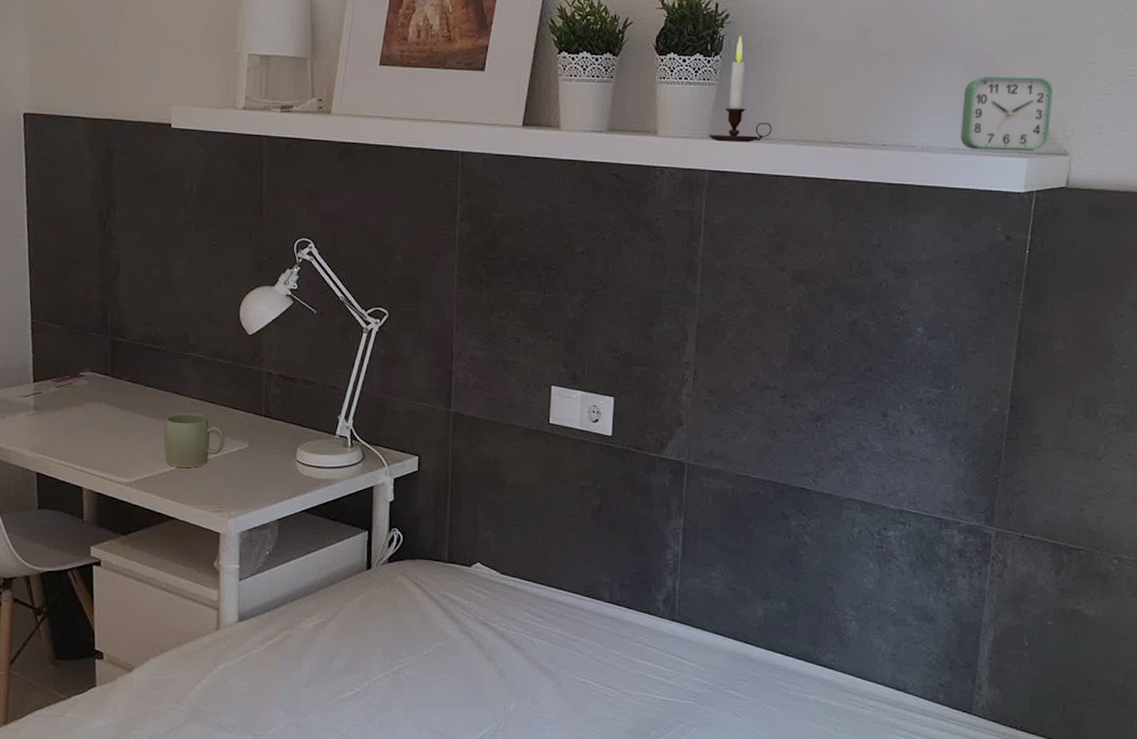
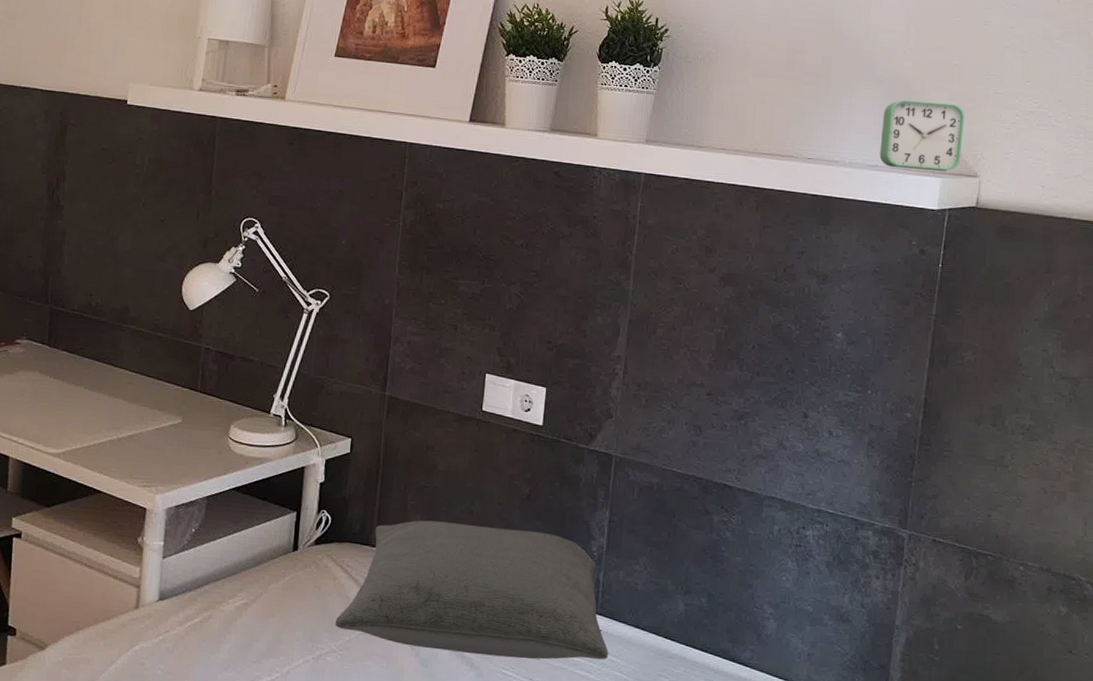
mug: present [163,413,225,468] -> none [95,385,159,441]
pillow: none [412,534,687,667] -> present [335,520,608,660]
candle: present [709,35,772,143] -> none [646,49,705,149]

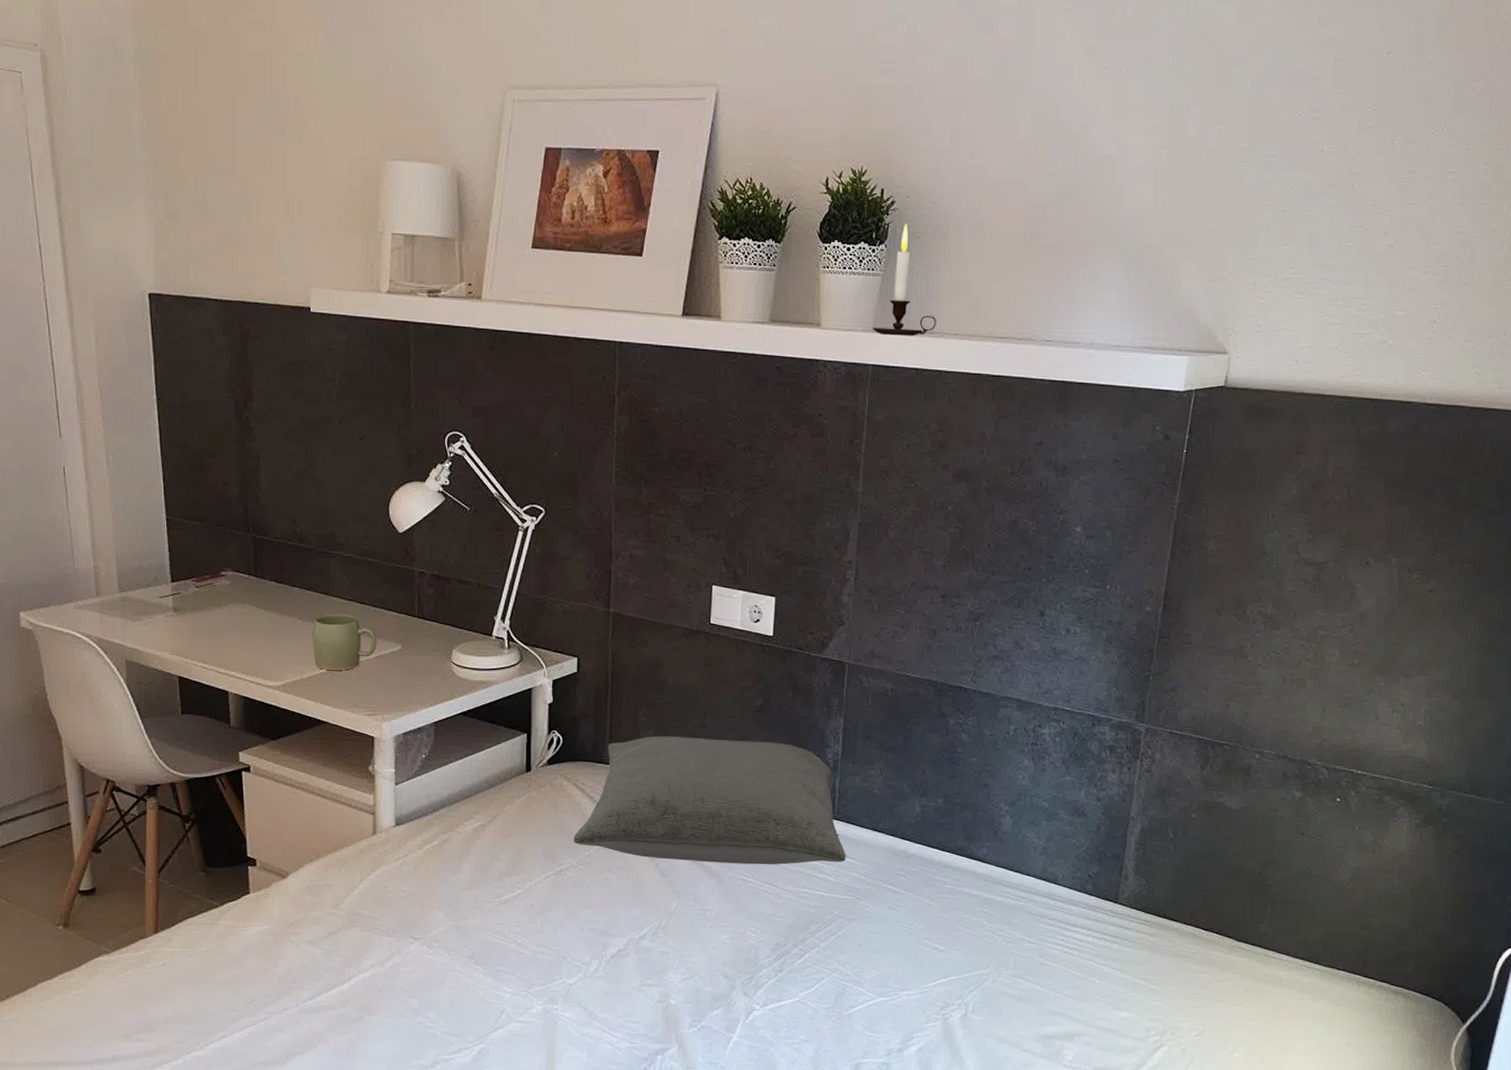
mug: none [95,385,159,441] -> present [312,614,377,671]
candle: none [646,49,705,149] -> present [873,223,936,336]
alarm clock: present [879,99,965,172] -> none [1123,270,1216,350]

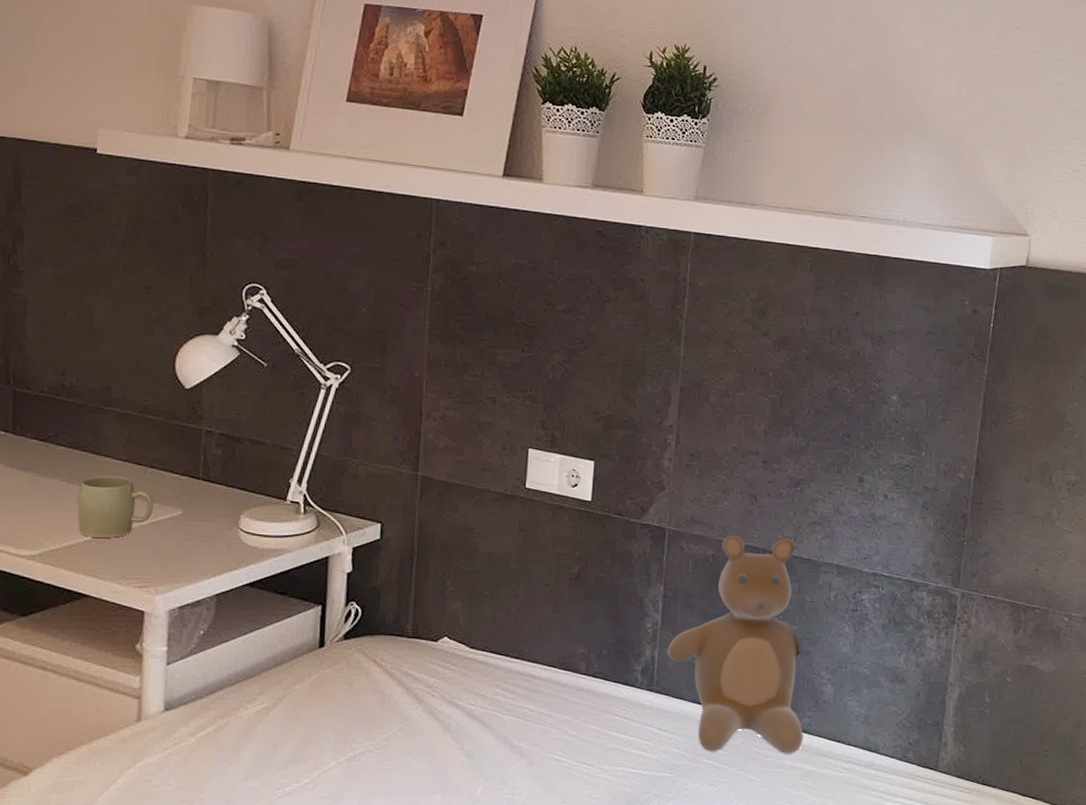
pillow: present [573,736,846,865] -> none [370,606,665,743]
teddy bear: none [847,669,982,882] -> present [667,535,804,754]
candle: present [873,223,936,336] -> none [695,100,757,207]

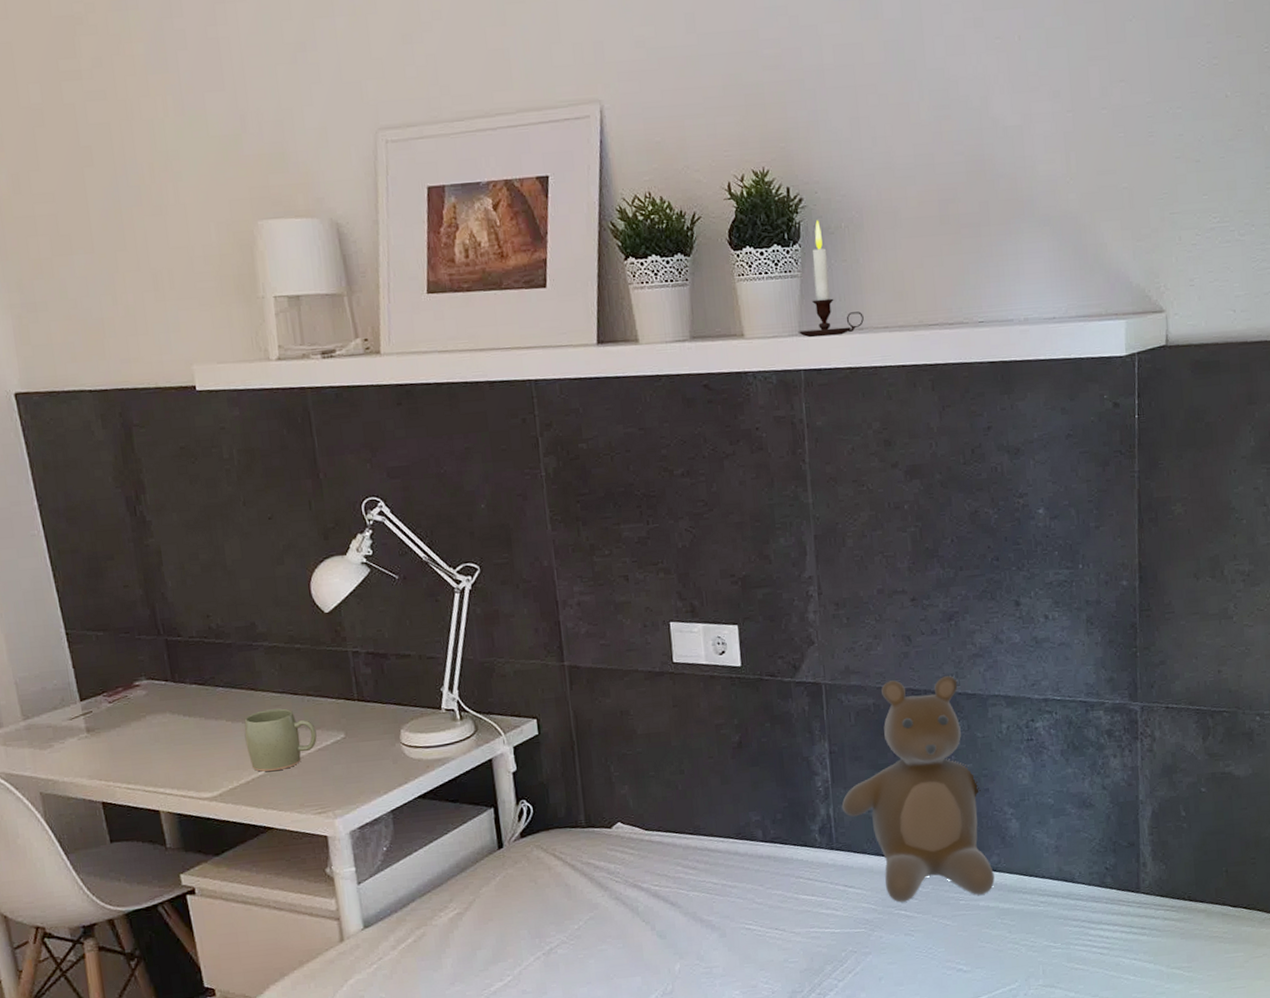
candle: none [695,100,757,207] -> present [799,220,864,338]

